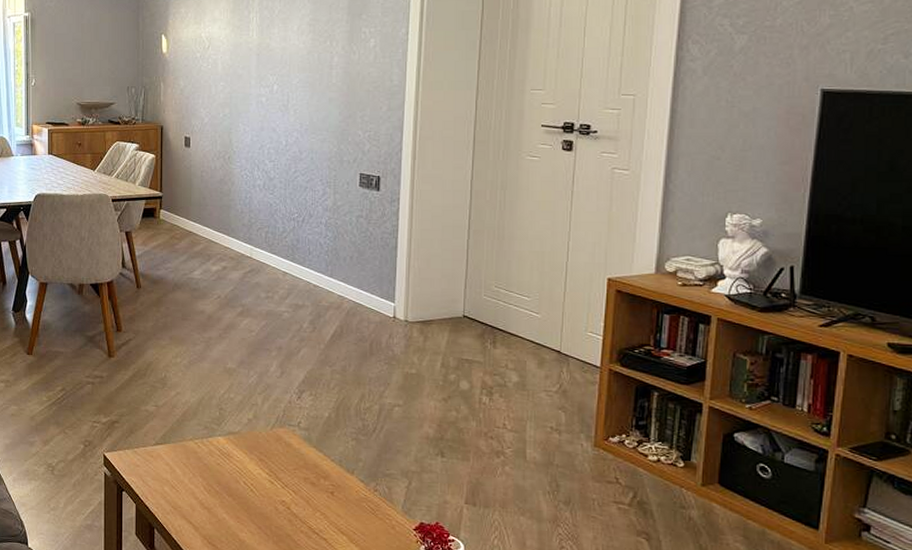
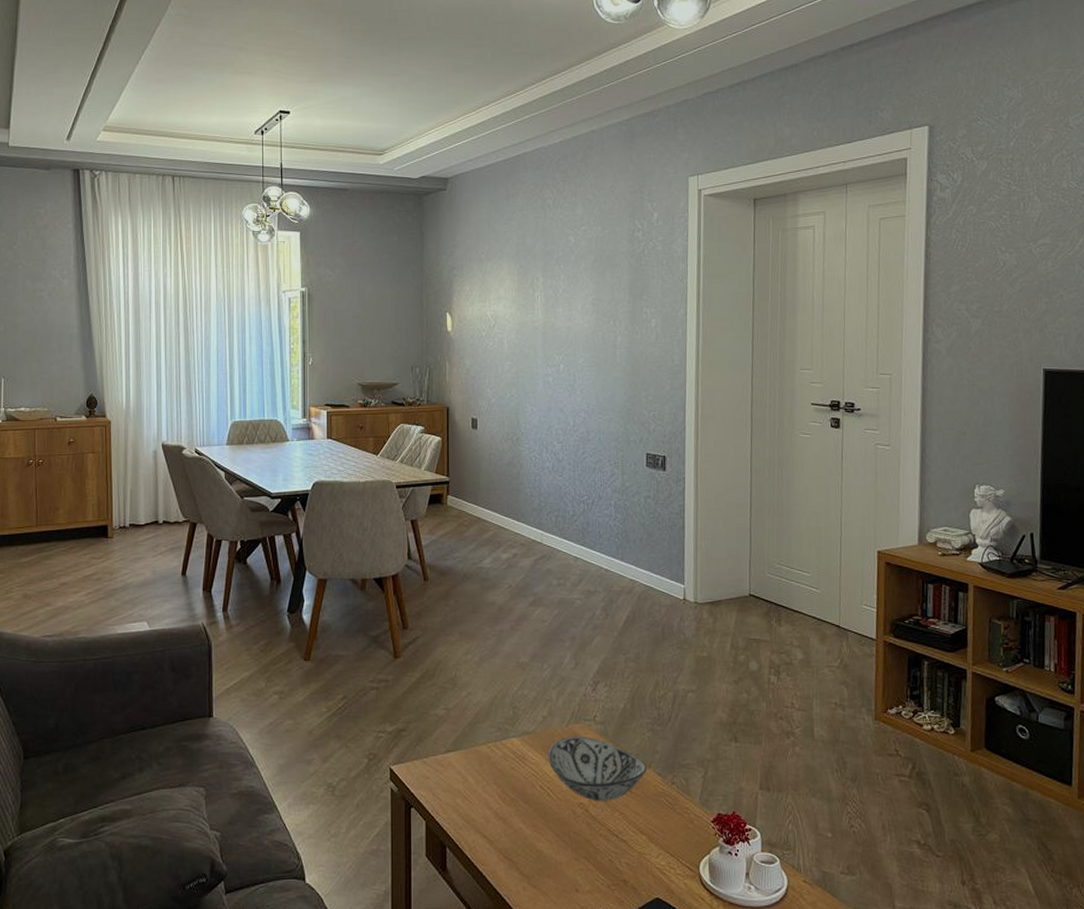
decorative bowl: none [252,439,350,501] -> present [548,736,647,801]

